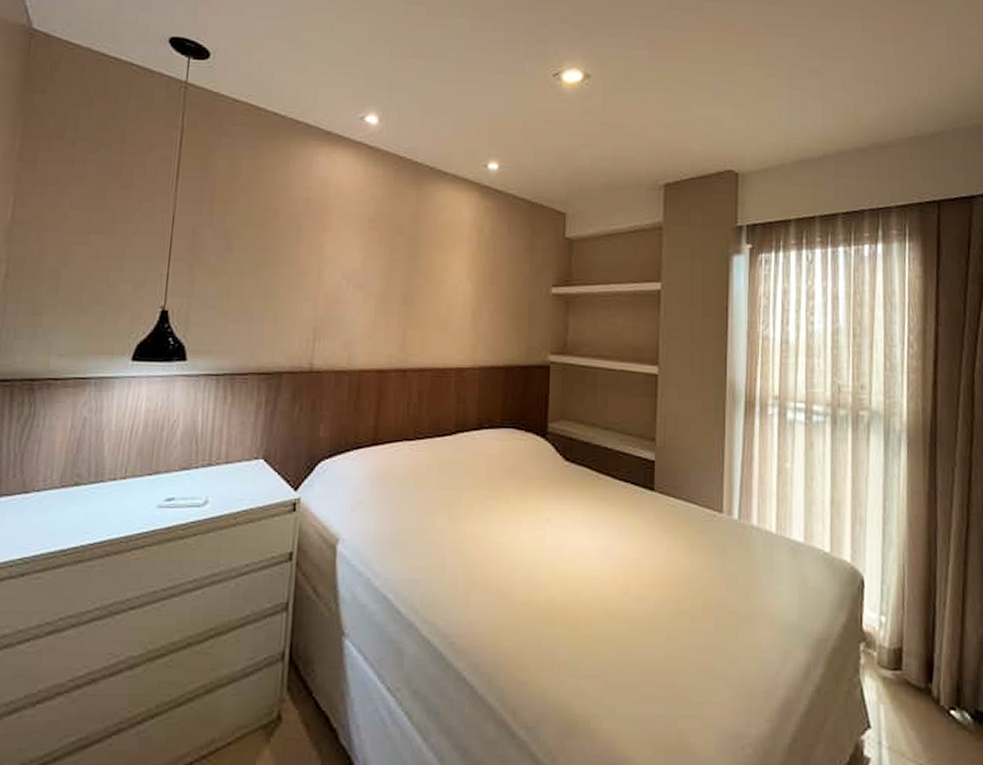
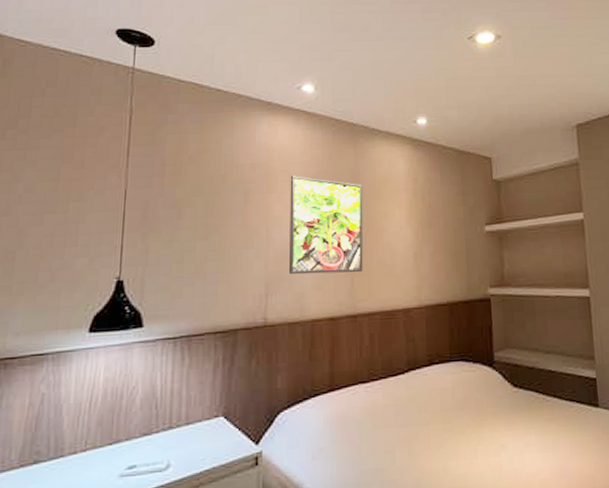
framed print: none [339,215,423,325] -> present [289,176,363,275]

